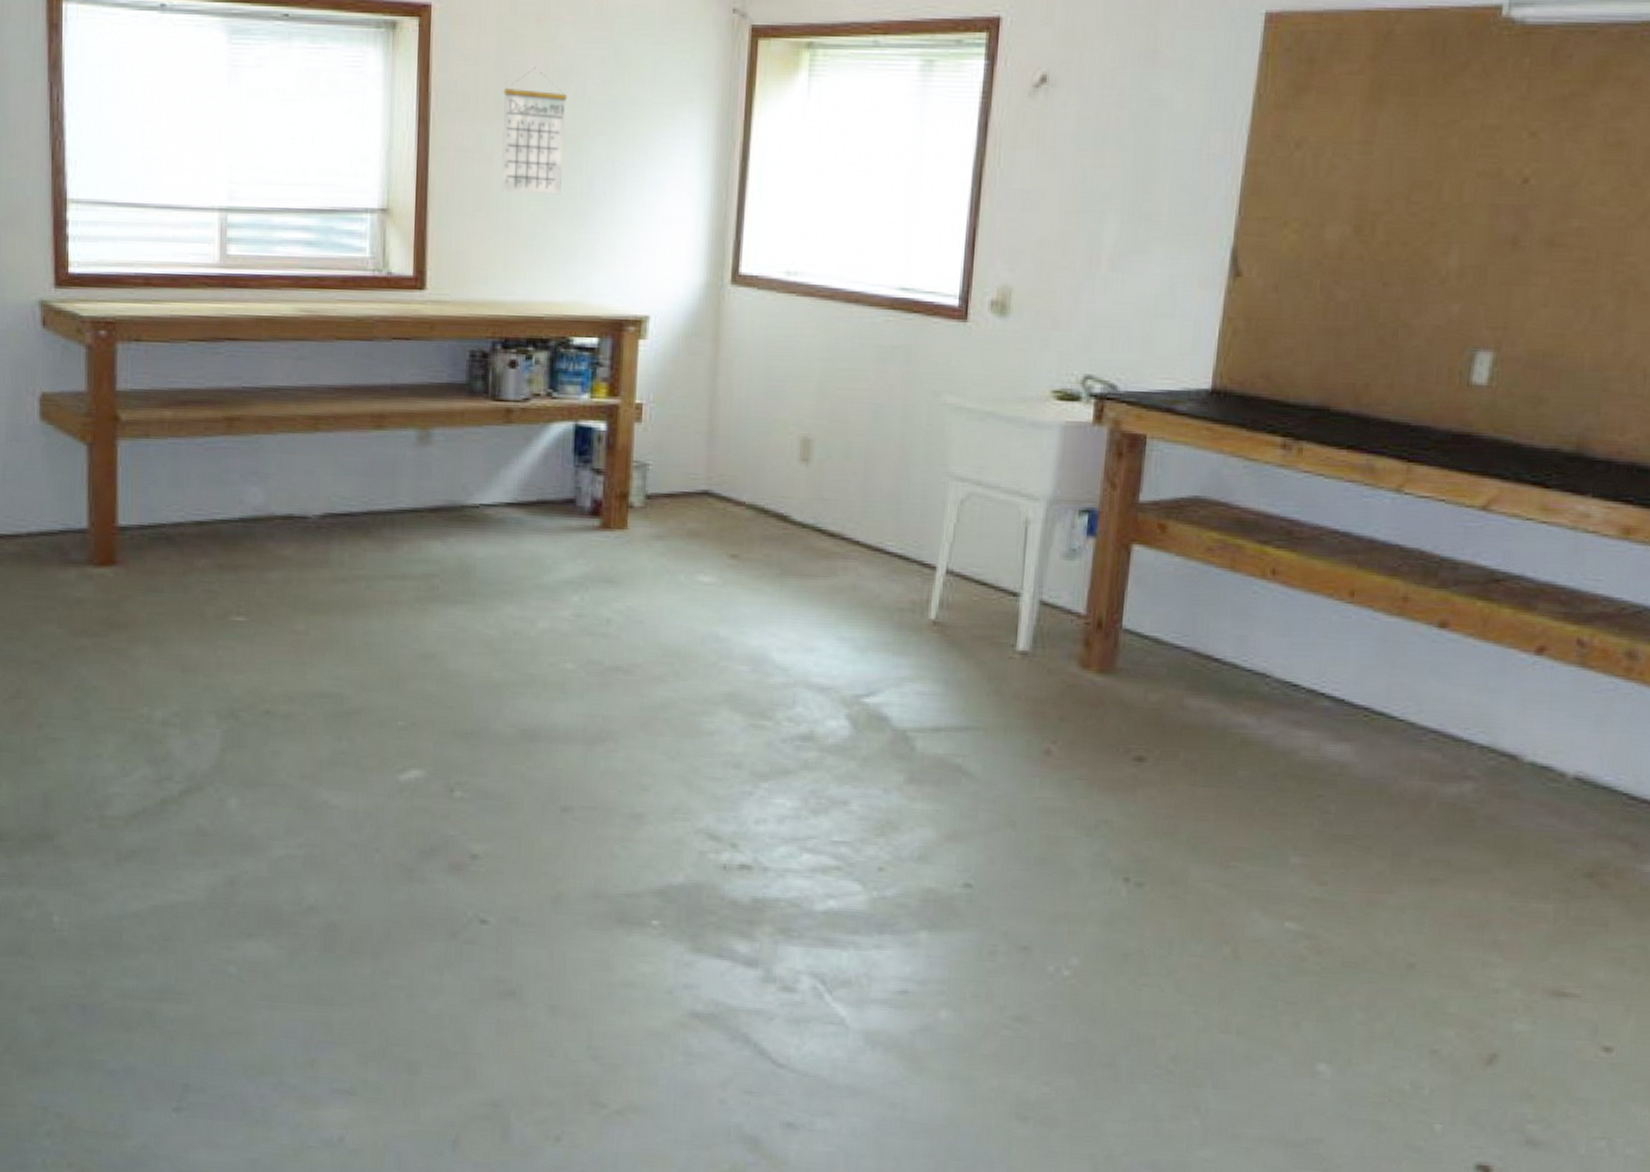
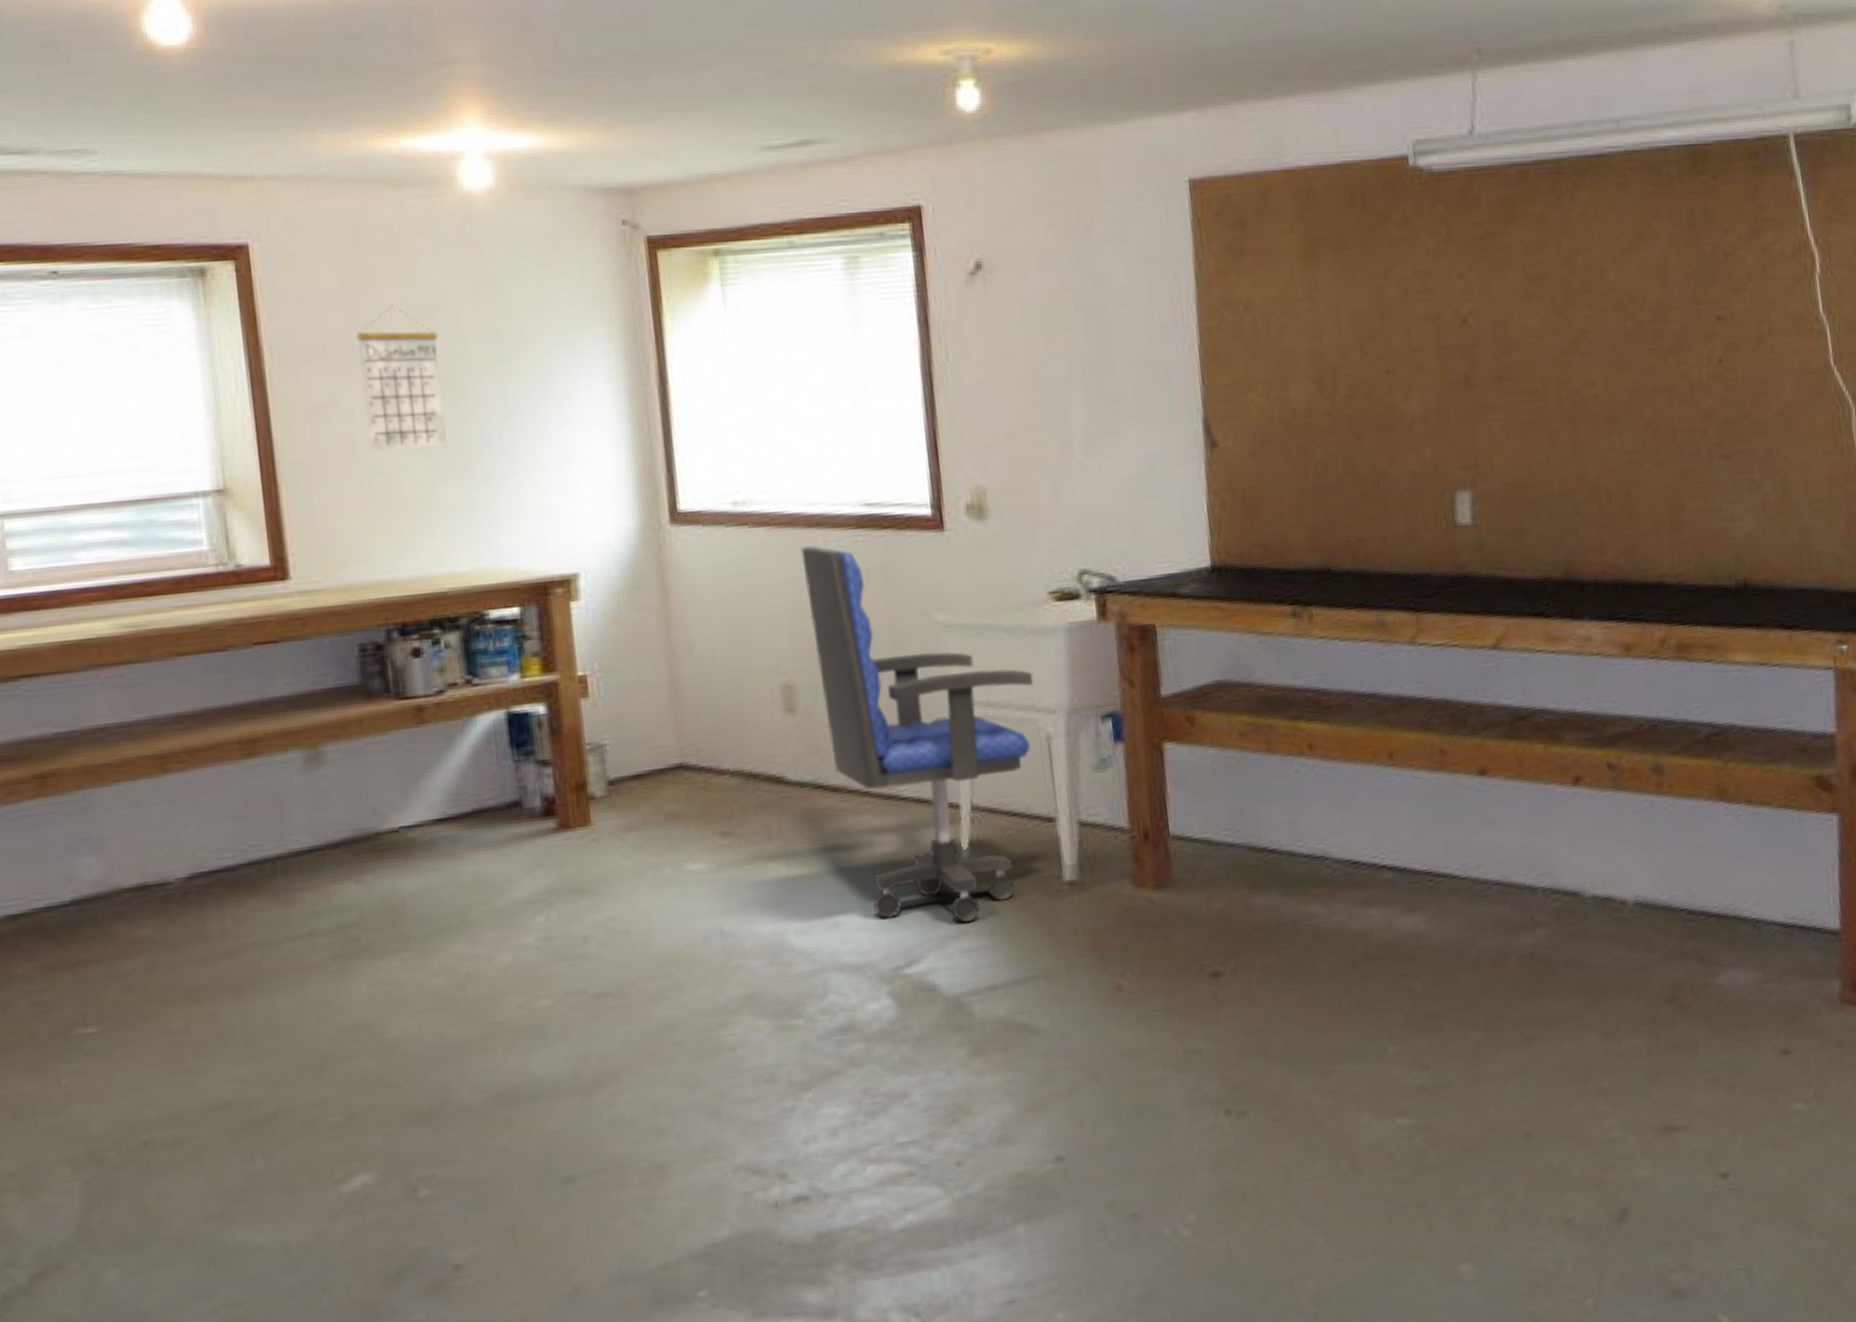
office chair: none [833,318,1024,670] -> present [801,545,1034,923]

